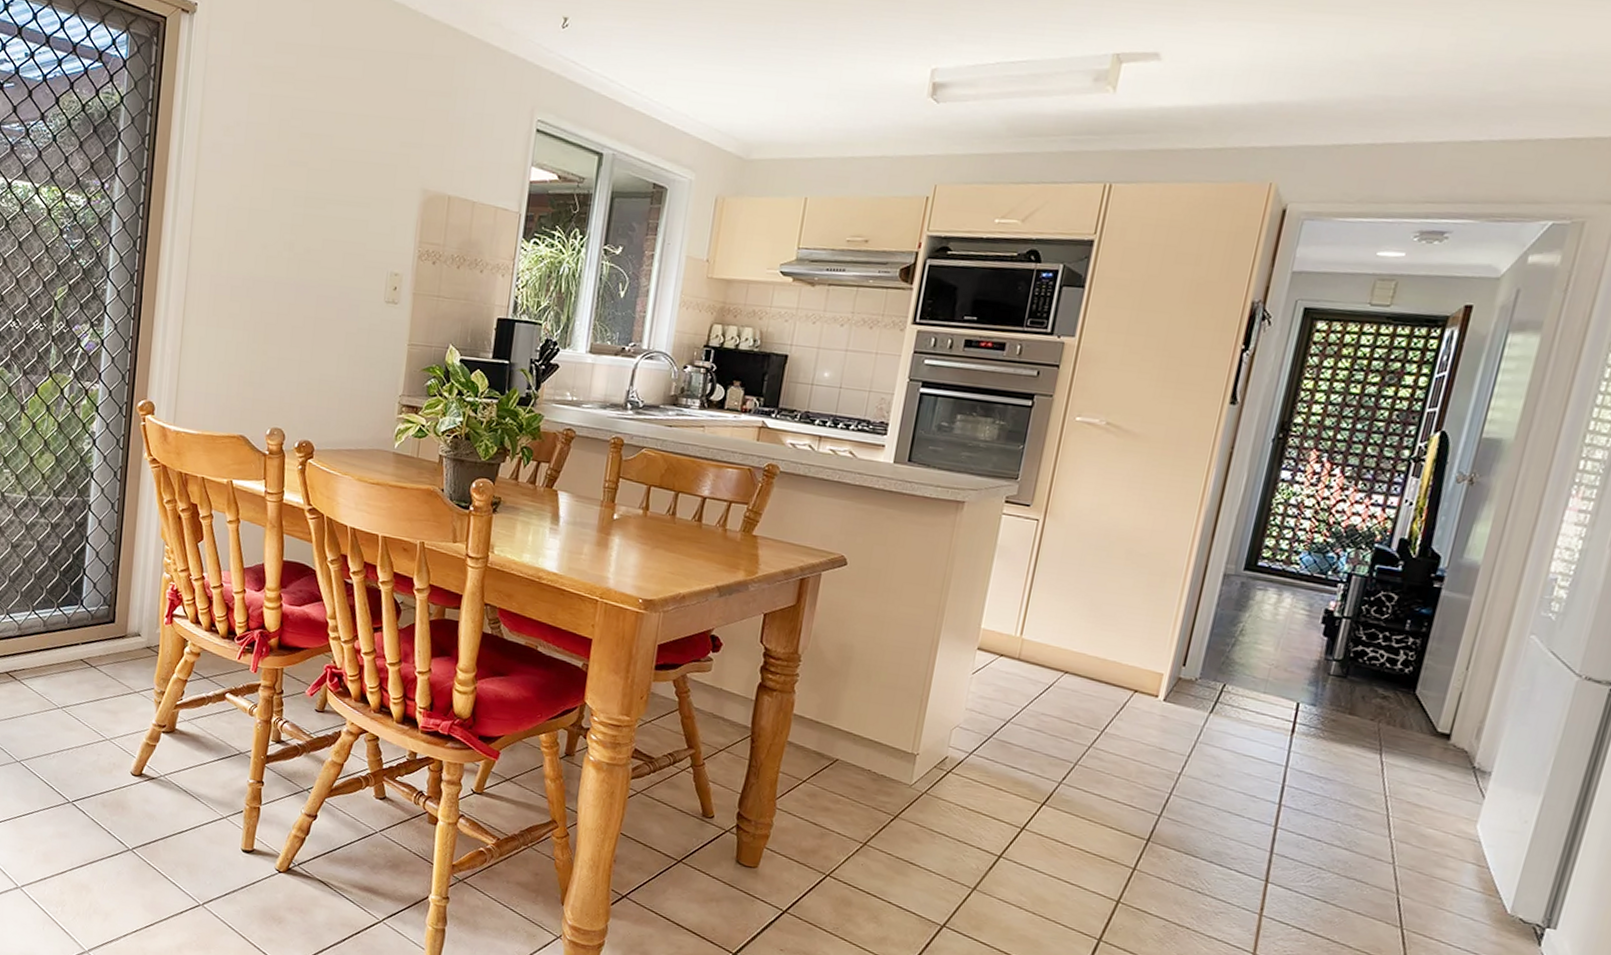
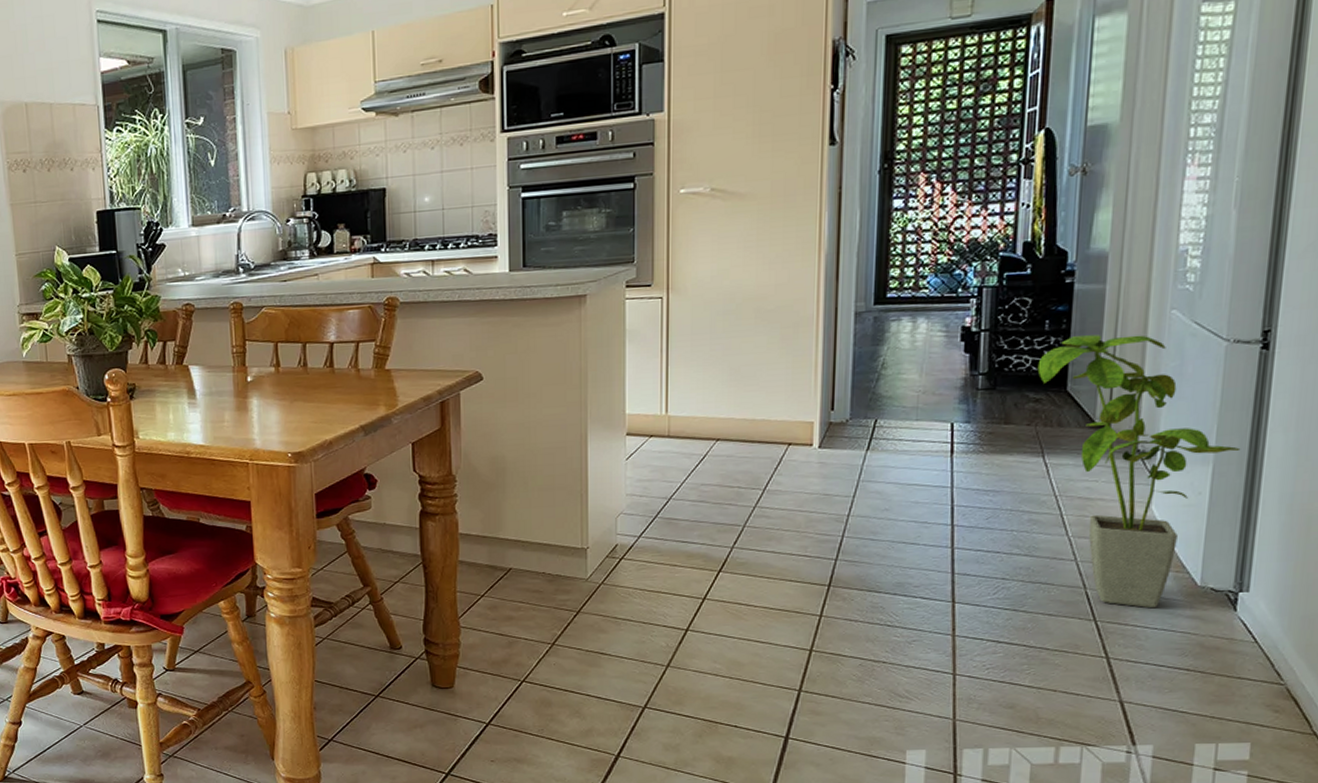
house plant: none [1390,641,1573,928] -> present [1037,335,1241,609]

